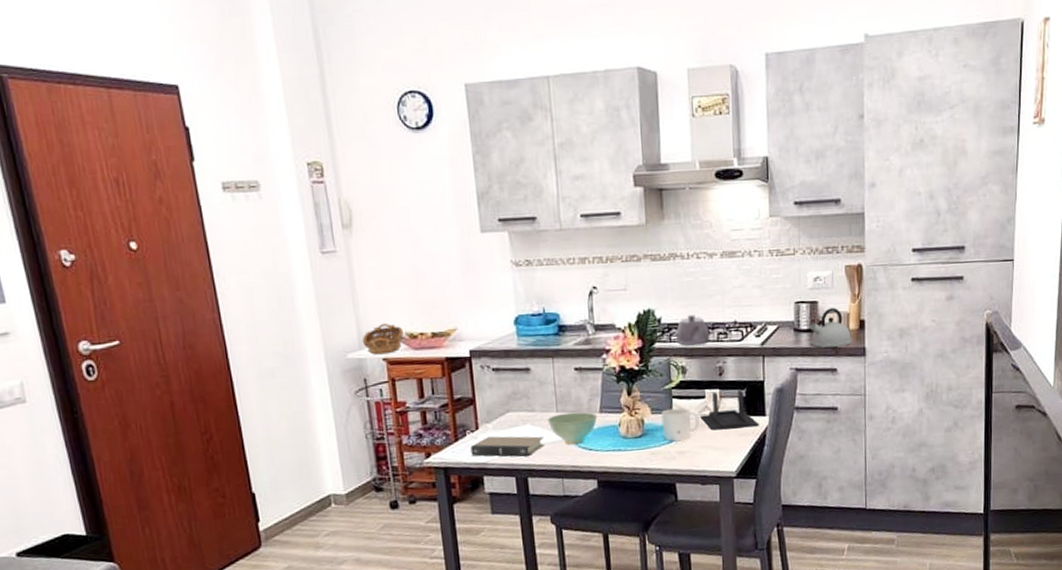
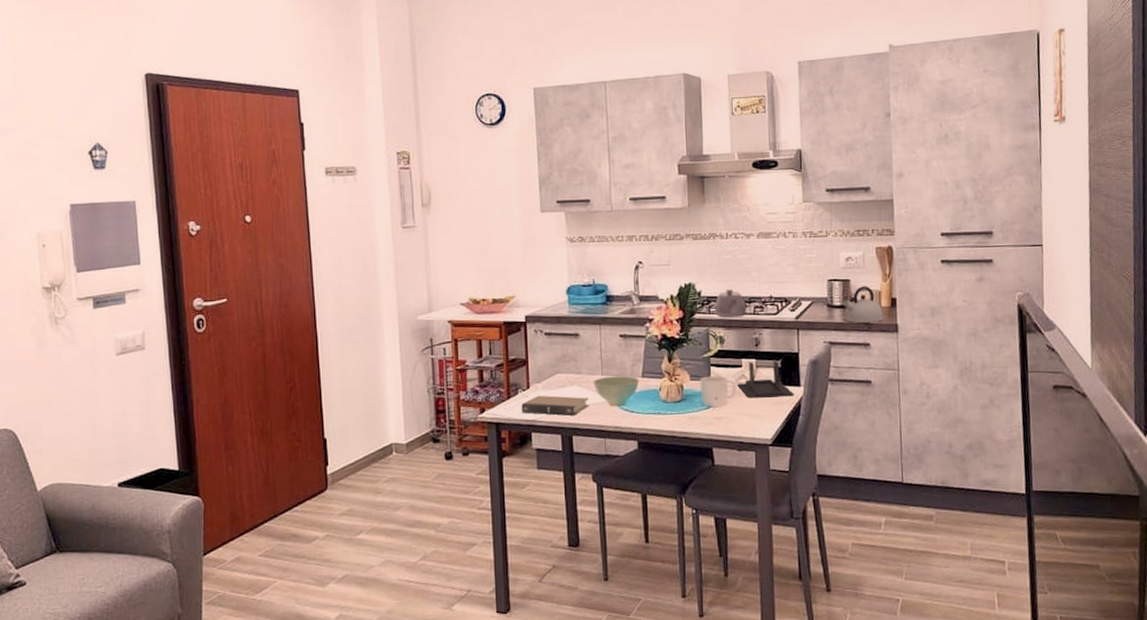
basket: present [362,323,404,355] -> none [431,289,468,318]

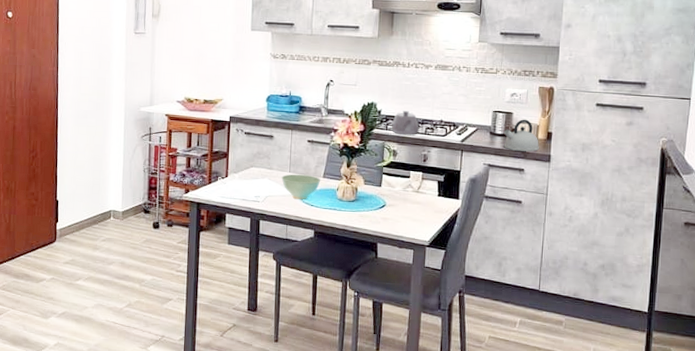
book: present [521,395,589,416] -> none [219,183,276,203]
mug: present [700,375,736,408] -> none [371,182,403,210]
napkin holder: present [737,360,794,398] -> none [404,174,452,207]

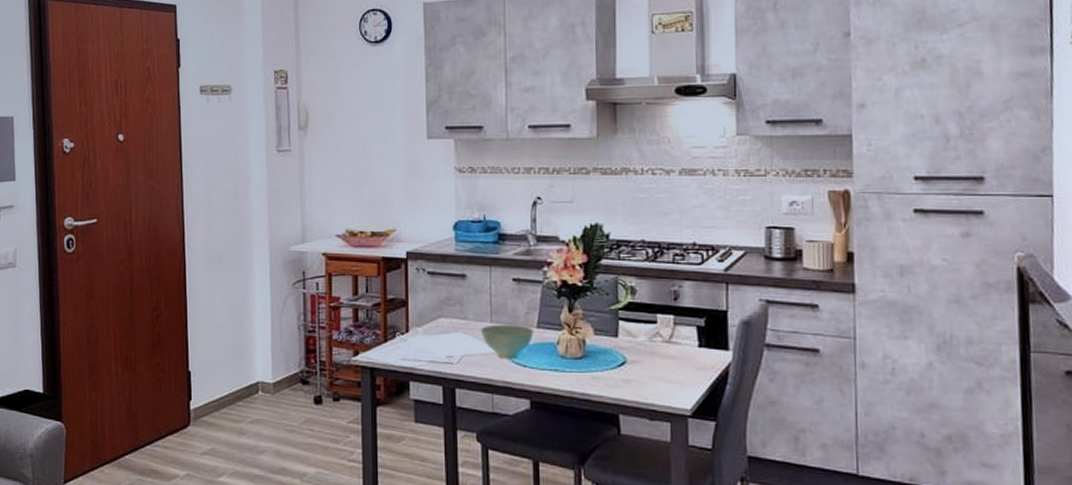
teapot: present [392,111,419,136] -> none [626,233,664,267]
kettle: present [503,119,540,152] -> none [783,236,838,280]

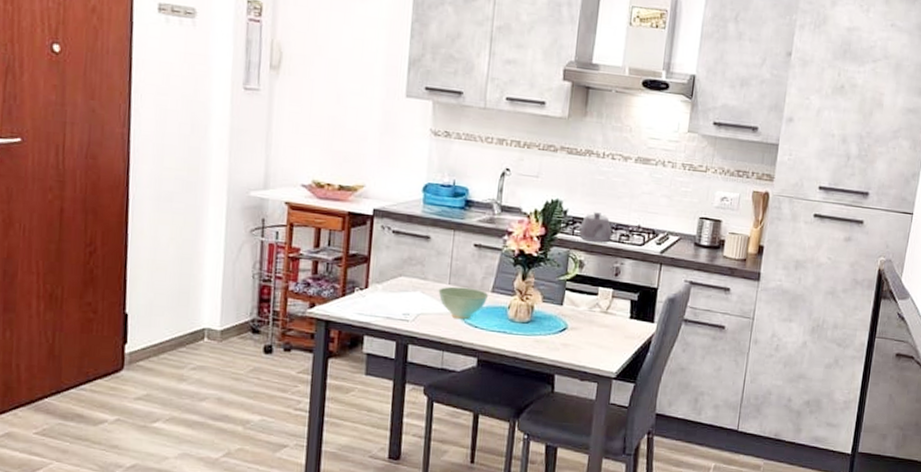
teapot: none [626,233,664,267] -> present [579,212,612,243]

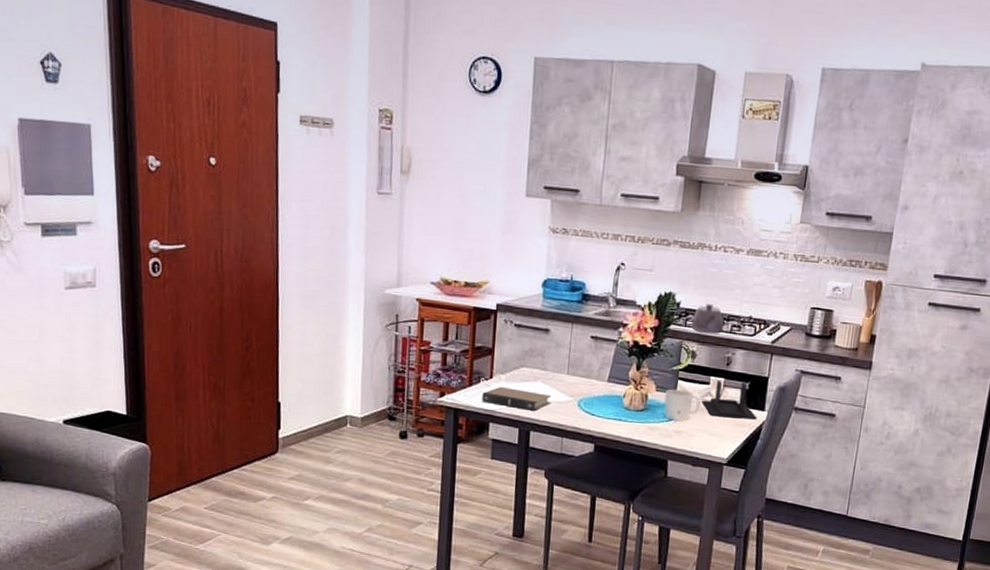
book: none [356,296,431,323] -> present [482,386,551,411]
bowl: present [438,286,489,320] -> none [557,376,605,408]
mug: none [550,300,589,334] -> present [663,389,701,422]
napkin holder: none [590,290,646,332] -> present [702,379,757,420]

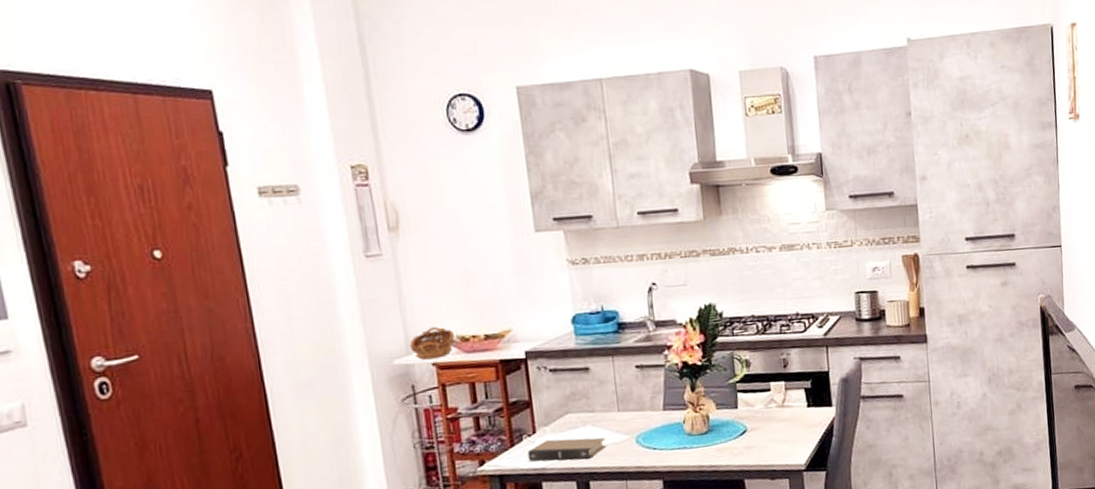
basket: none [400,266,439,295] -> present [409,326,455,360]
mug: present [663,389,701,422] -> none [726,402,766,437]
teapot: present [691,304,724,334] -> none [738,308,773,340]
napkin holder: present [702,379,757,420] -> none [766,380,826,424]

